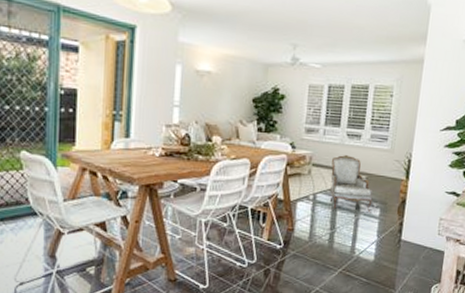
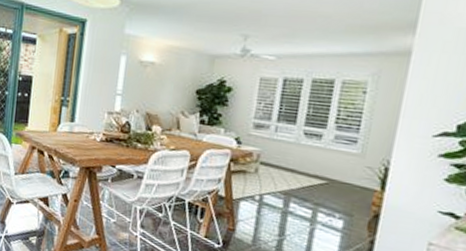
armchair: present [329,155,373,213] -> none [279,155,335,224]

